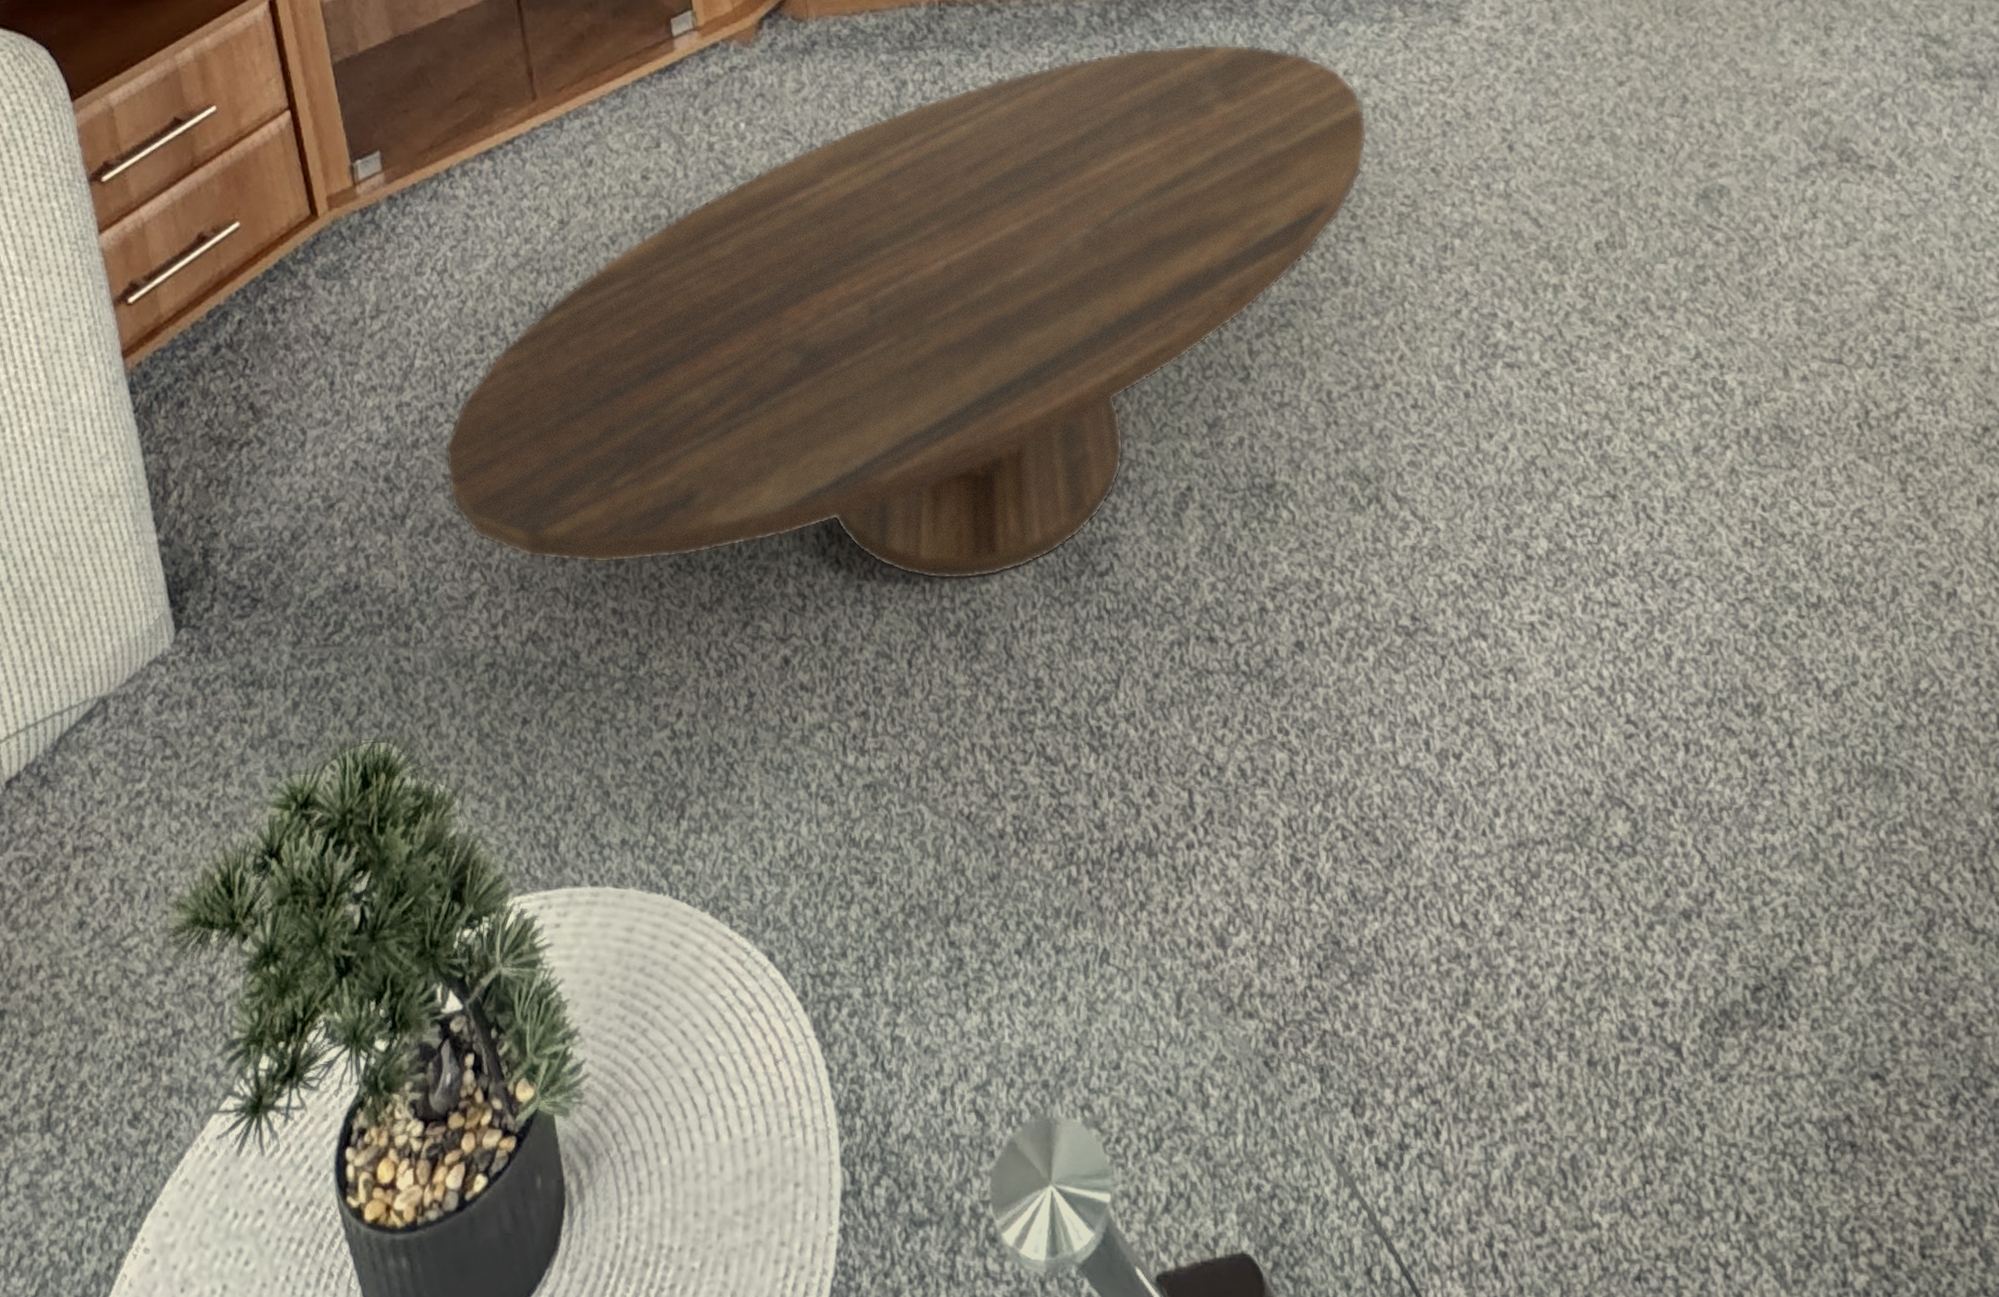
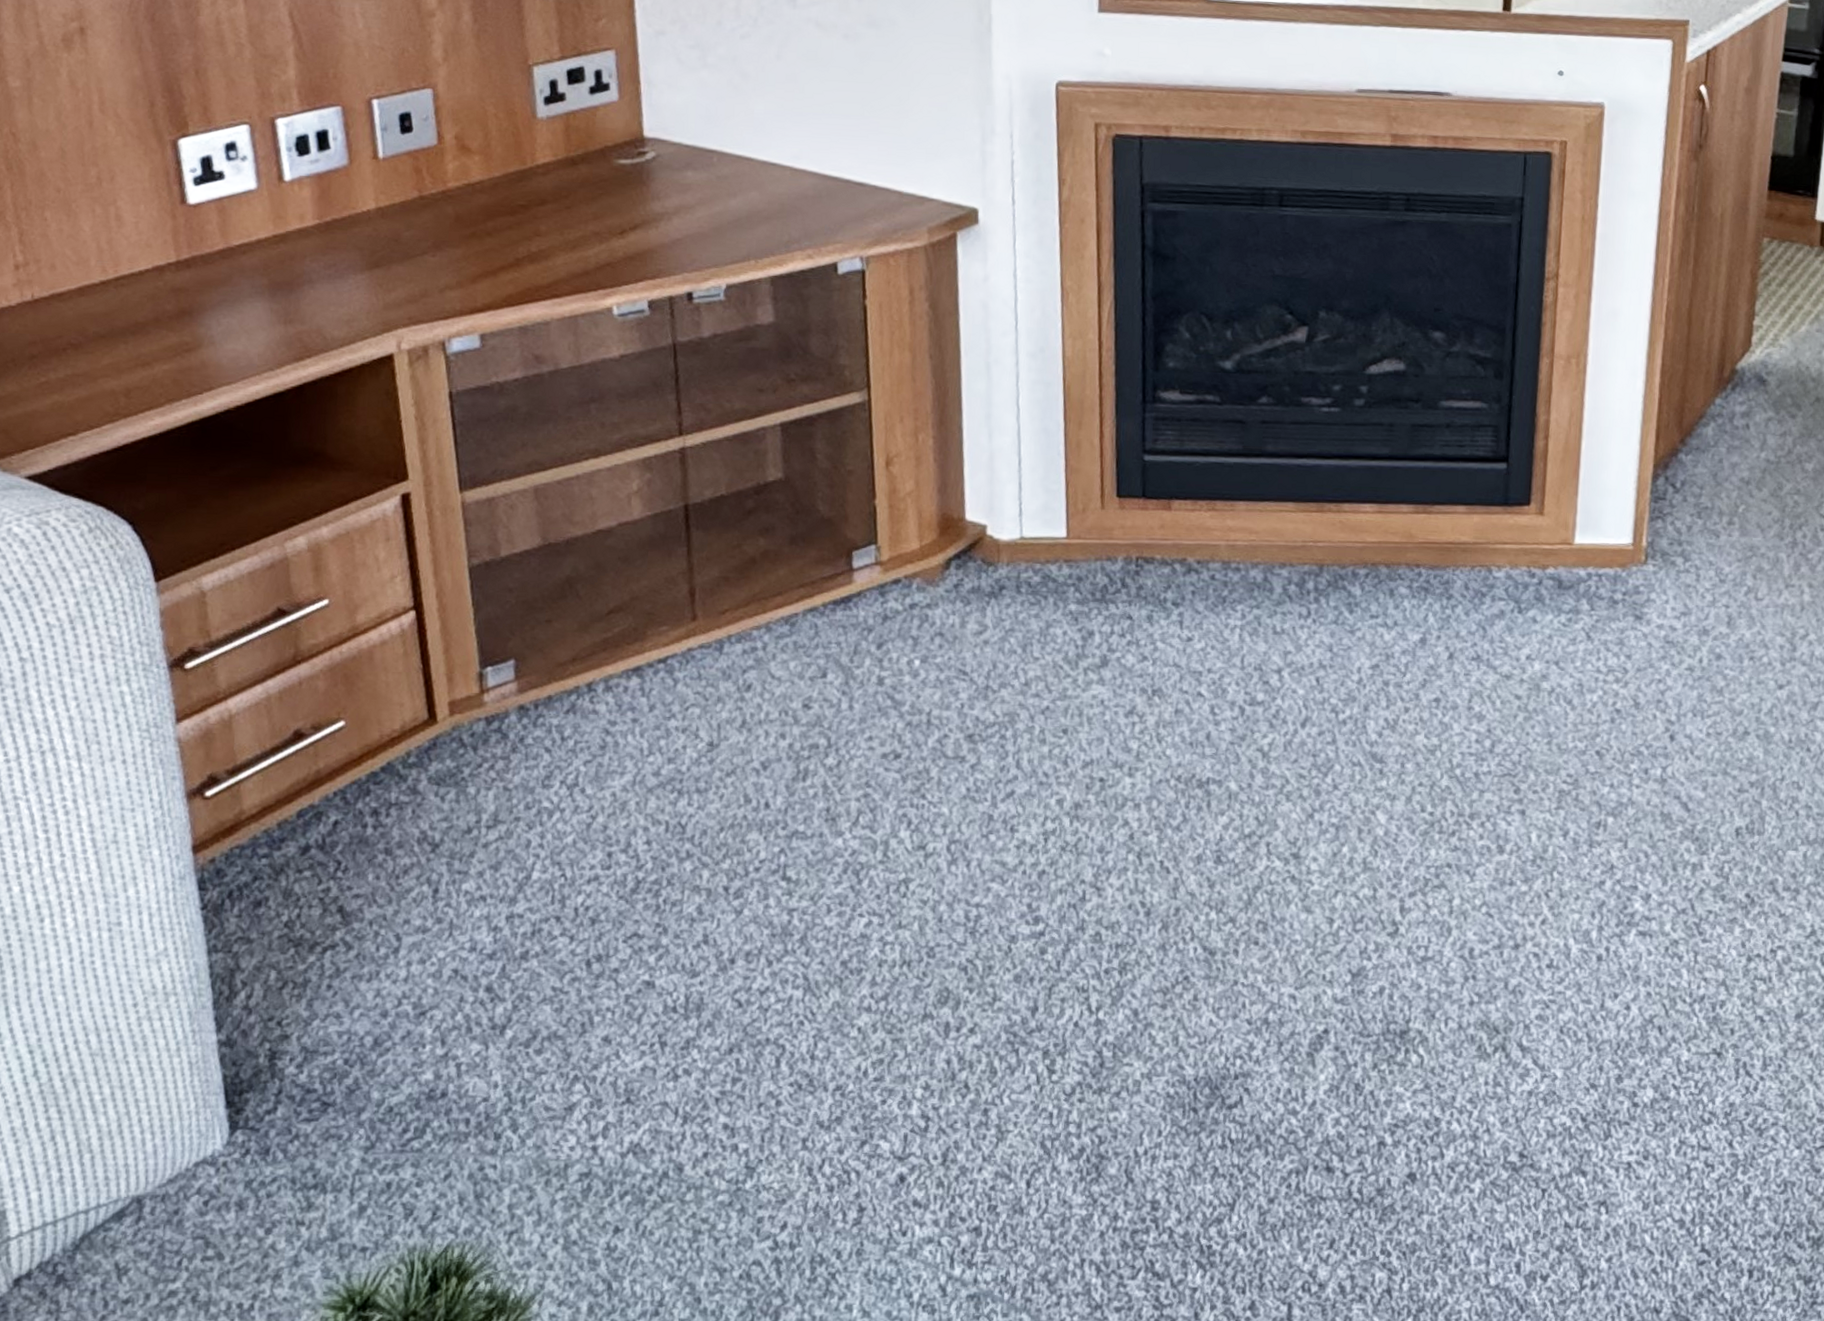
coffee table: present [444,43,1368,580] -> none [556,619,1542,1108]

